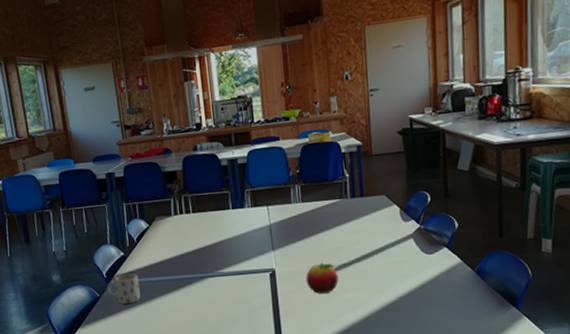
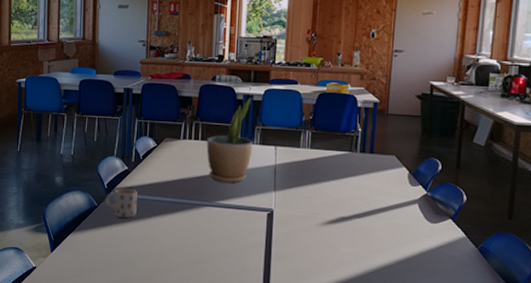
potted plant: none [198,162,245,251] -> present [206,98,253,183]
fruit: present [306,262,339,294] -> none [303,211,336,244]

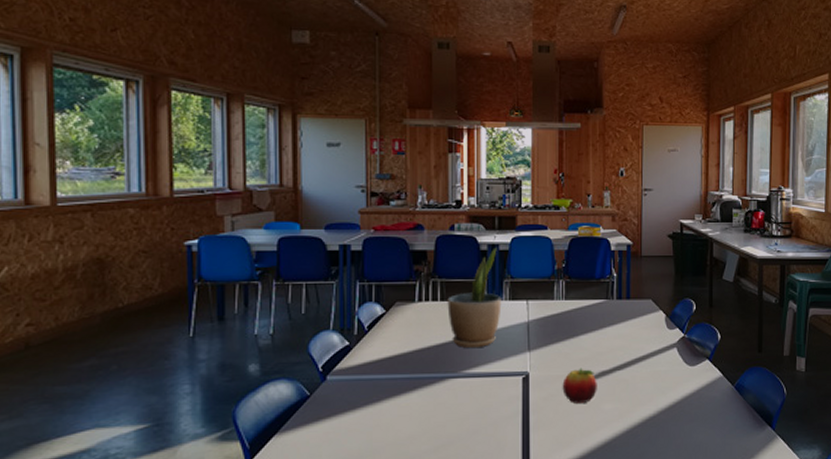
mug: present [105,187,138,218] -> none [321,368,363,406]
fruit: none [303,211,336,244] -> present [562,368,597,403]

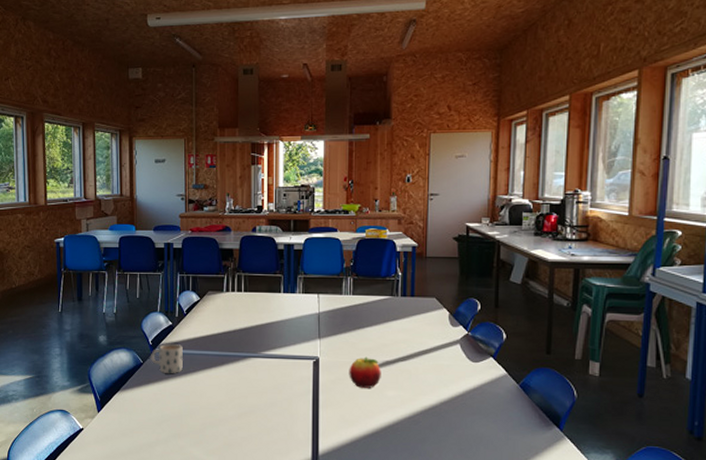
mug: none [321,368,363,406] -> present [151,343,183,373]
potted plant: present [447,247,502,348] -> none [250,247,296,333]

